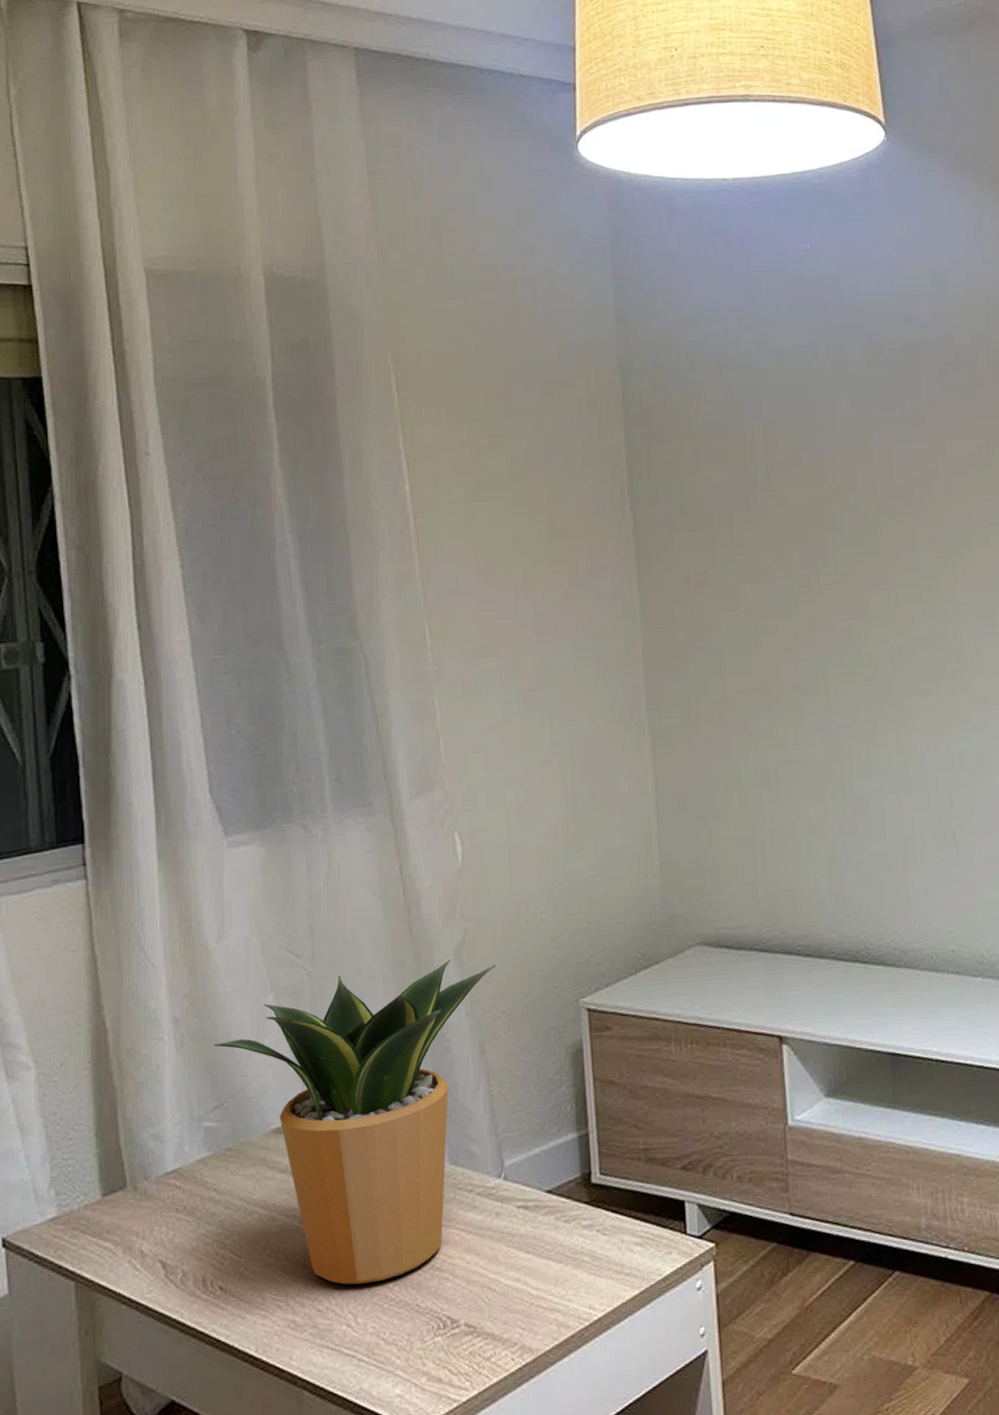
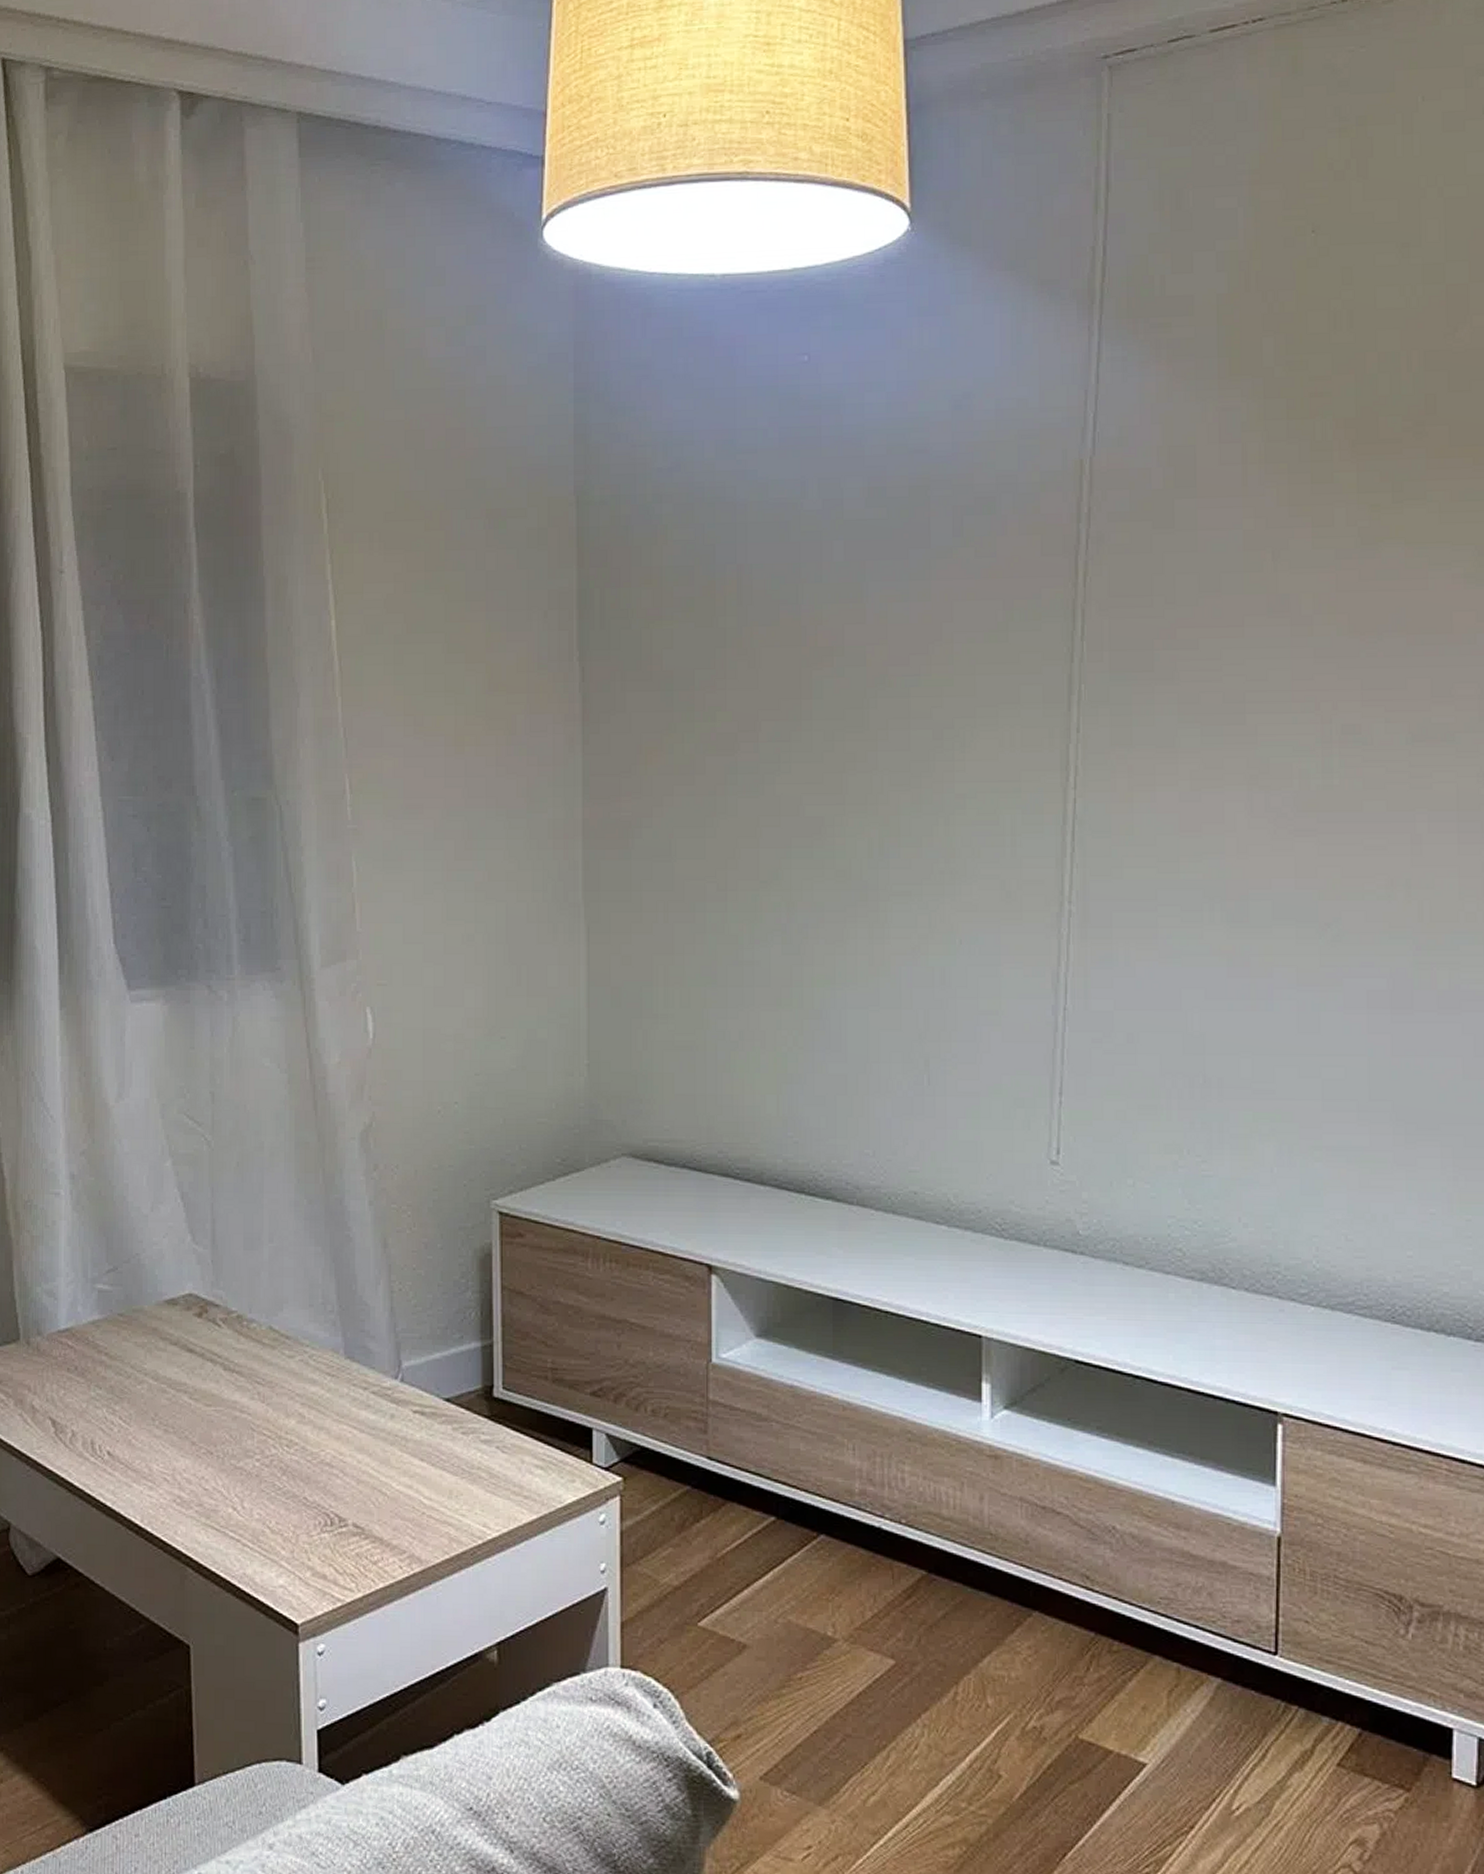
potted plant: present [214,959,495,1285] -> none [110,1143,403,1469]

